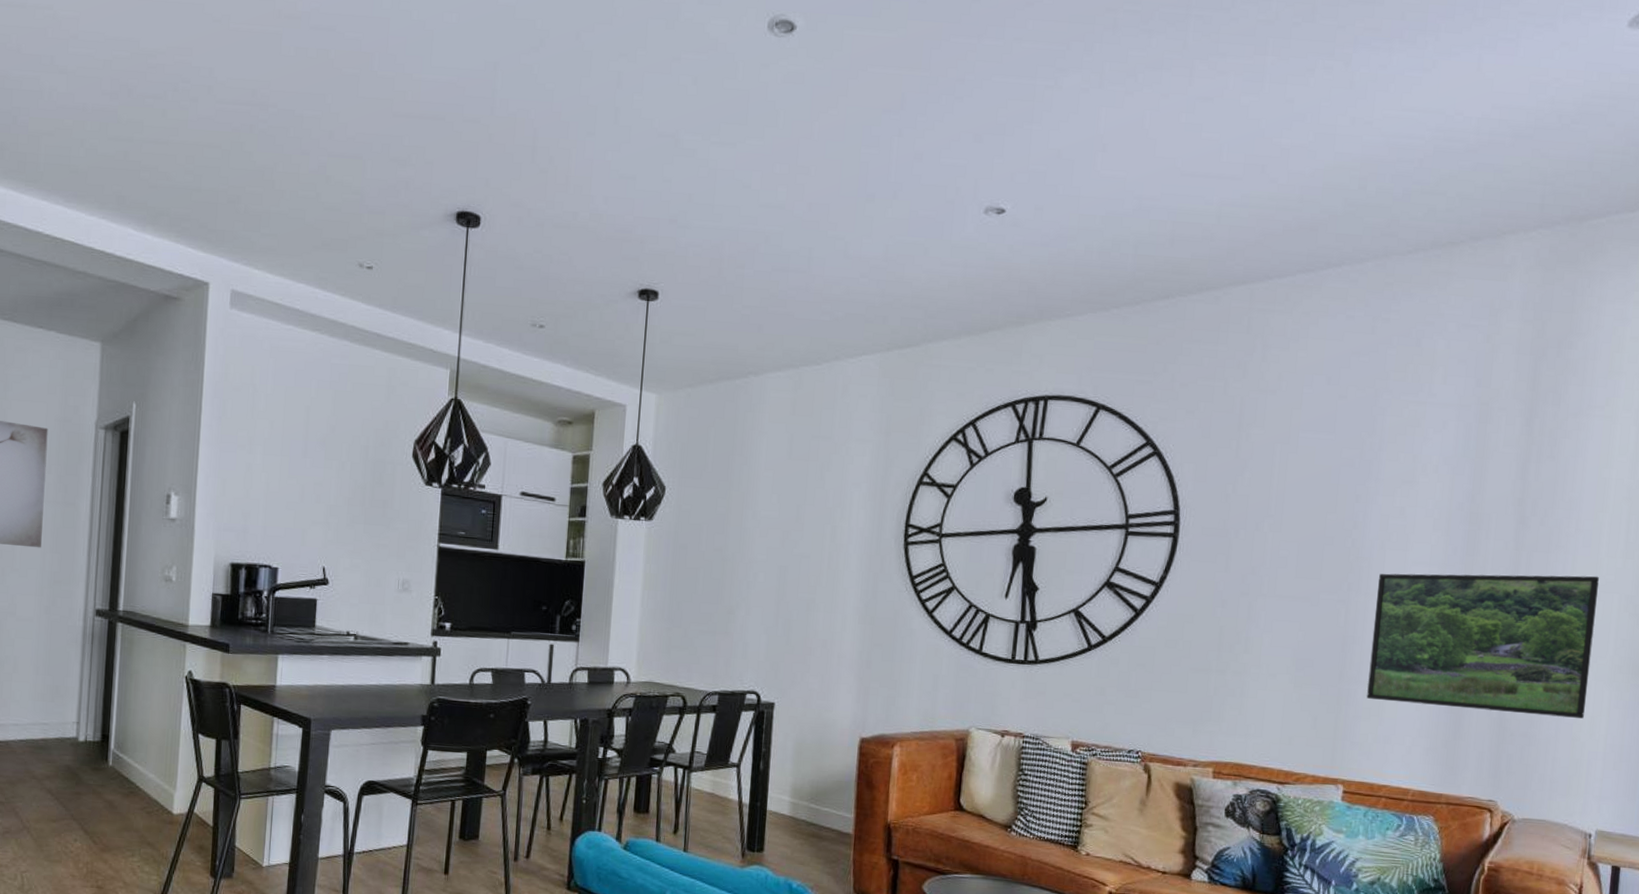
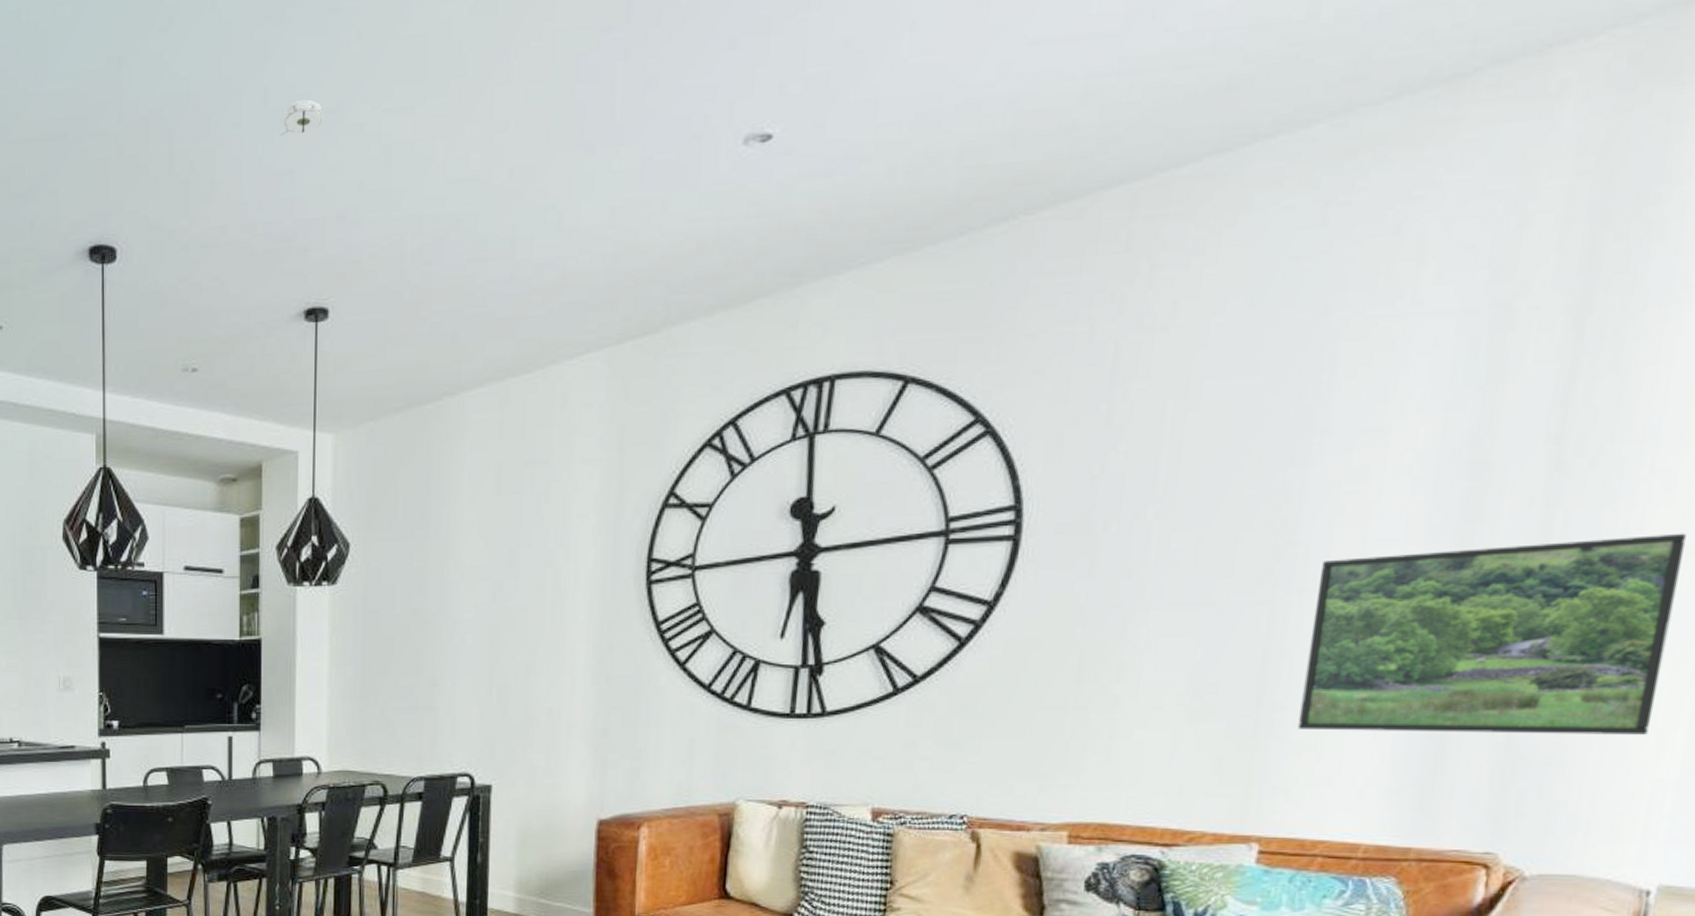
smoke detector: none [626,123,665,150] -> present [280,100,326,136]

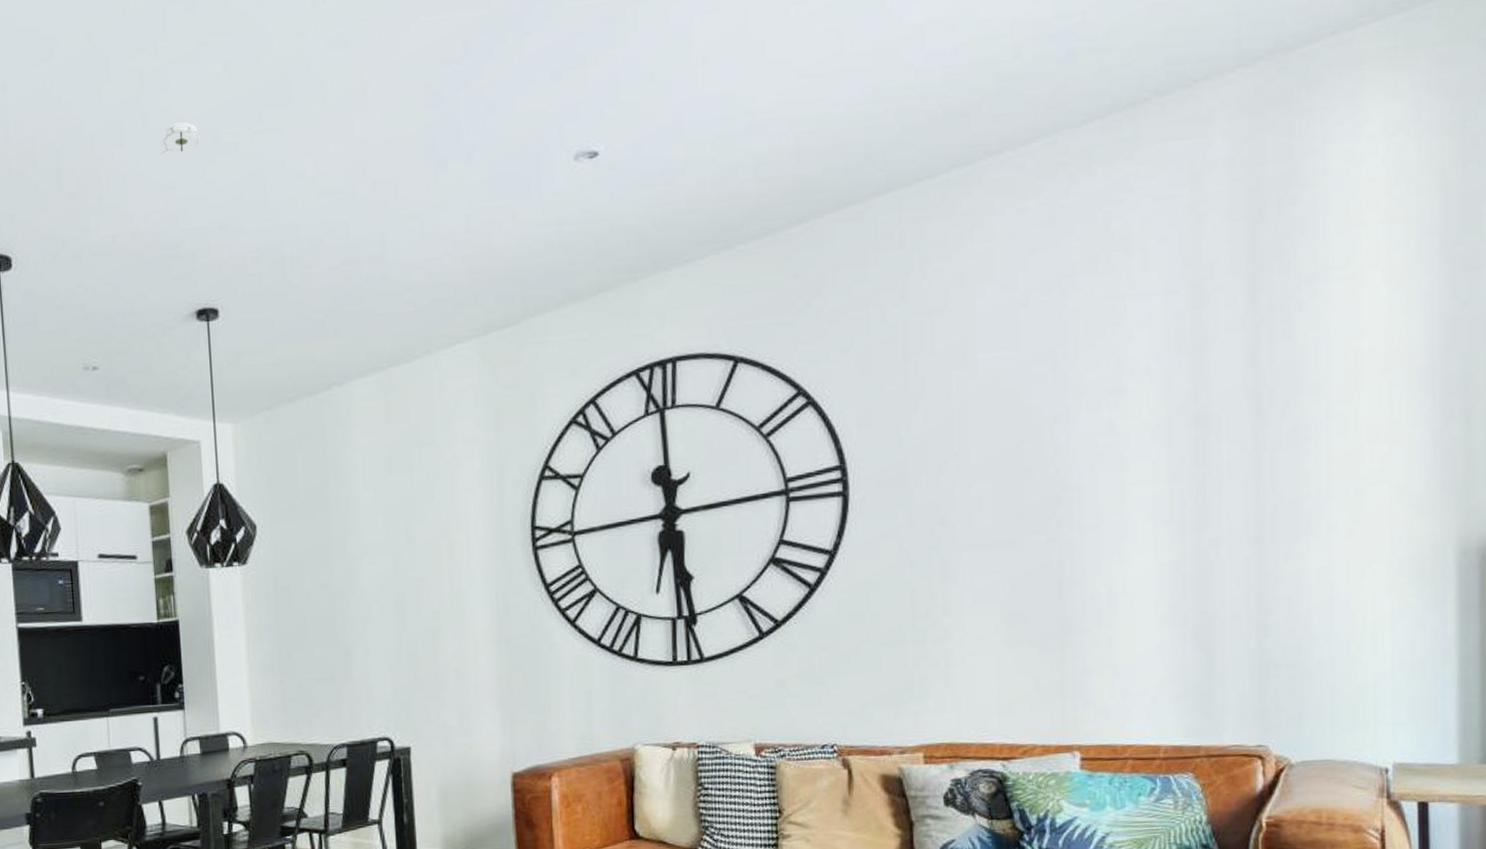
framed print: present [1298,533,1686,735] -> none [1093,467,1364,648]

